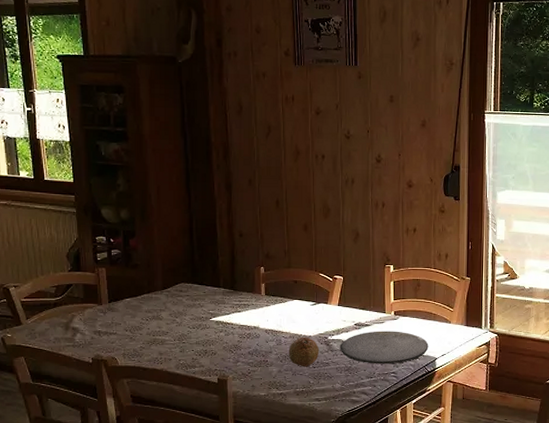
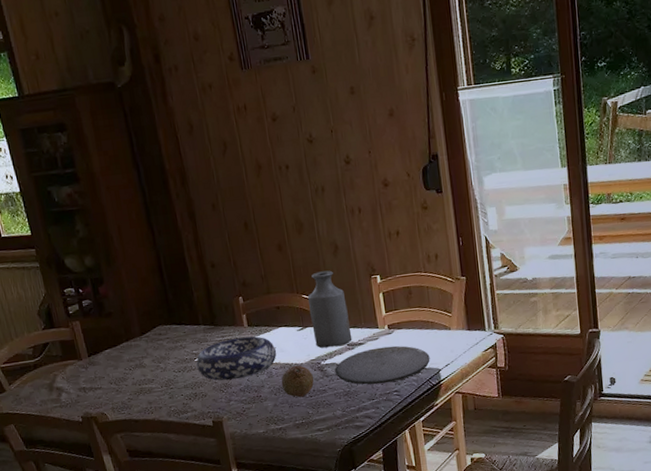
decorative bowl: none [211,304,288,343] -> present [196,336,277,381]
bottle: none [324,254,360,325] -> present [307,270,352,348]

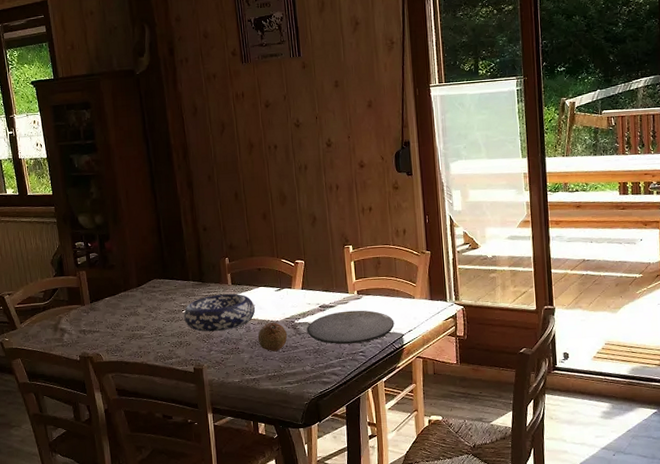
bottle: present [307,270,352,348] -> none [286,239,324,308]

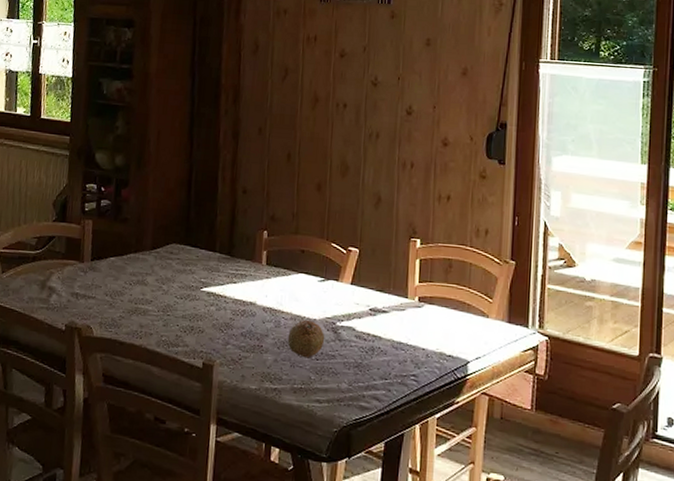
decorative bowl: present [183,293,255,332] -> none [201,274,290,321]
plate: present [306,310,394,345] -> none [349,319,460,364]

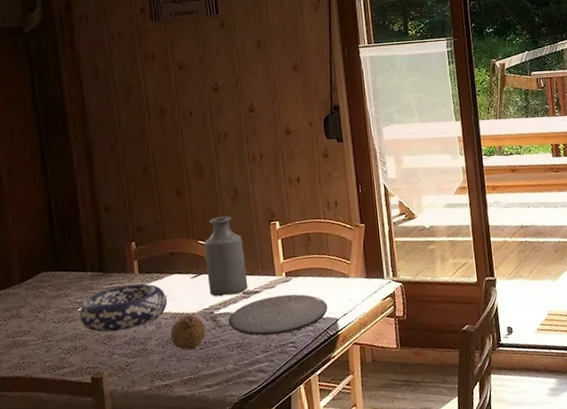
decorative bowl: none [201,274,290,321] -> present [79,283,167,332]
bottle: none [335,221,378,309] -> present [203,216,248,297]
plate: none [349,319,460,364] -> present [228,294,328,336]

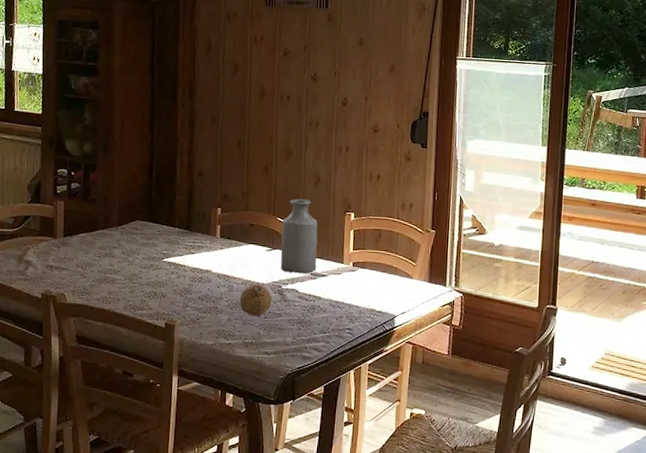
decorative bowl: present [79,283,167,332] -> none [163,246,241,287]
plate: present [228,294,328,336] -> none [293,282,388,320]

